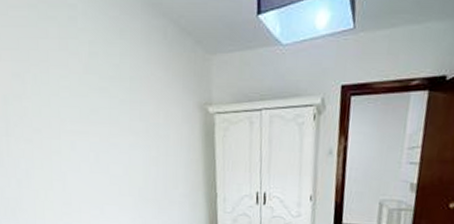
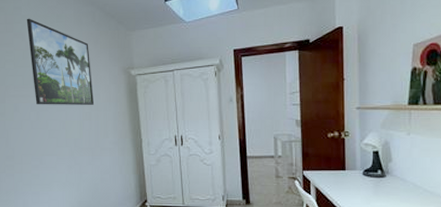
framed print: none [83,32,163,148] -> present [26,18,95,105]

